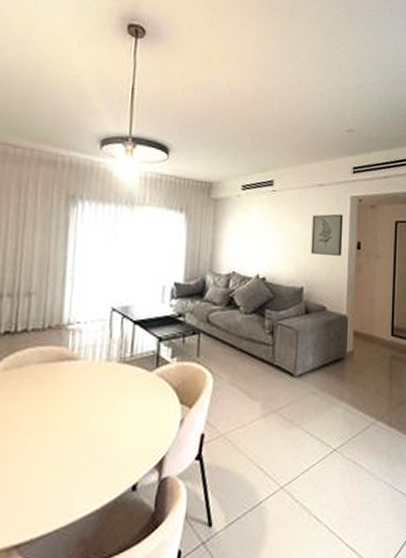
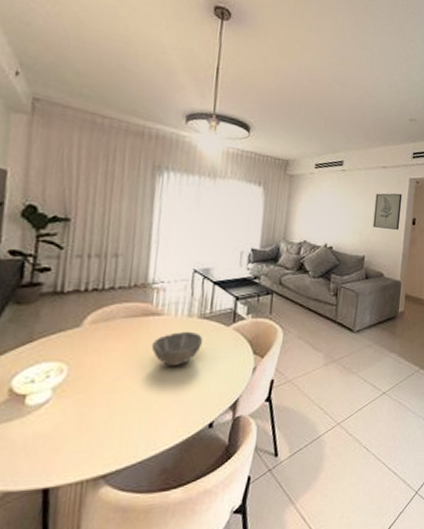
bowl: none [67,377,124,417] -> present [151,331,203,366]

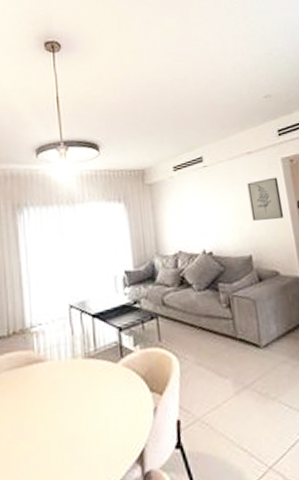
bowl: present [151,331,203,366] -> none [40,375,93,419]

